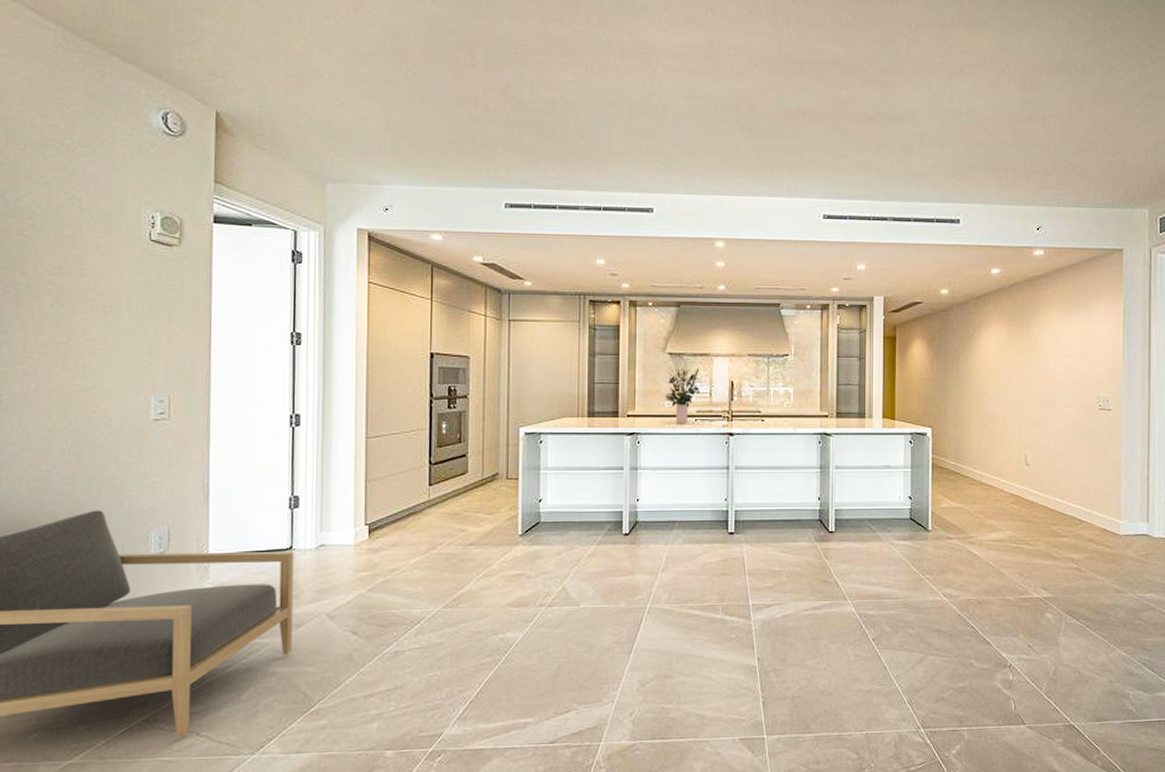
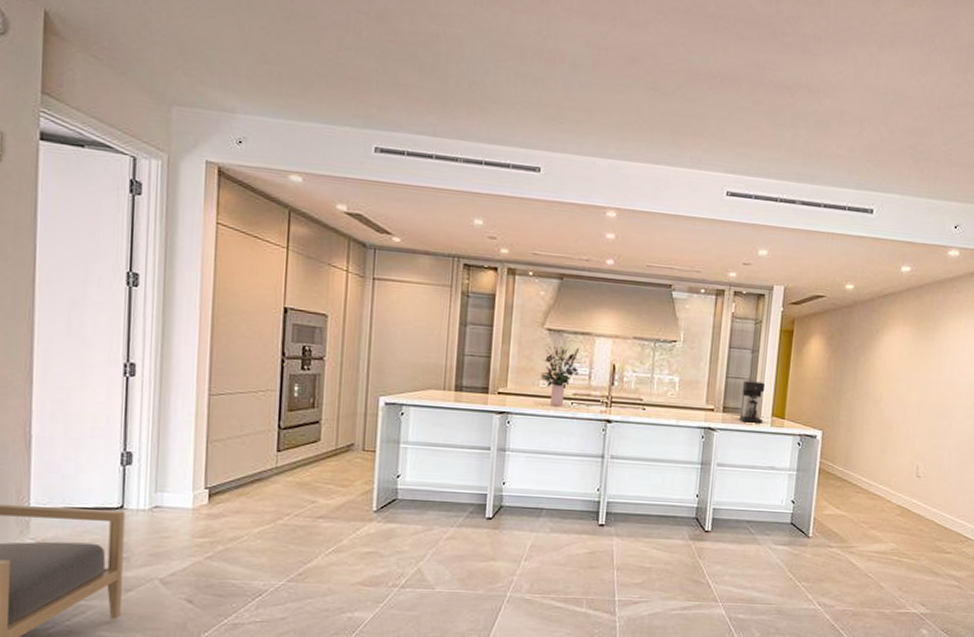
coffee maker: none [852,386,875,427] -> present [739,380,766,425]

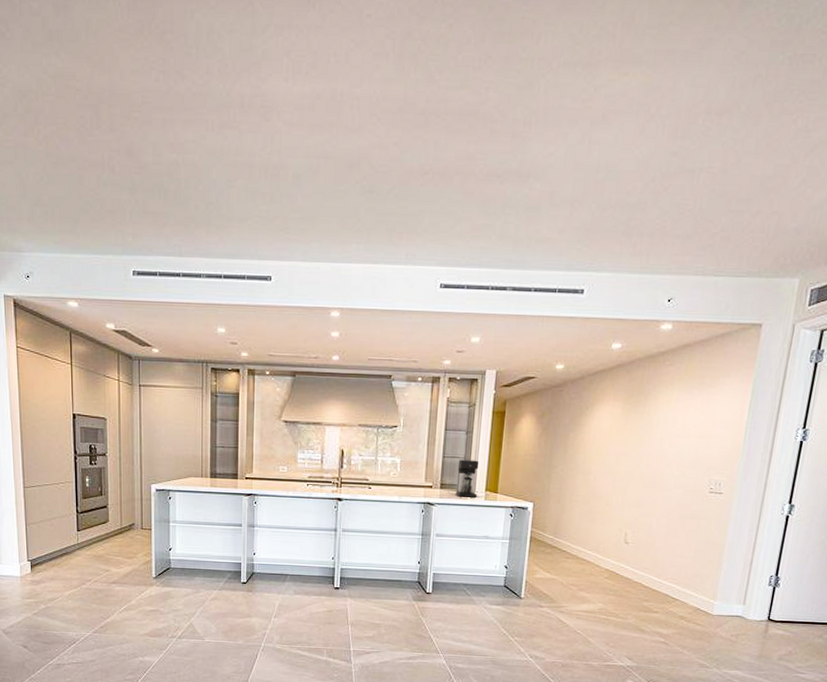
bouquet: present [541,346,580,407] -> none [280,435,312,488]

